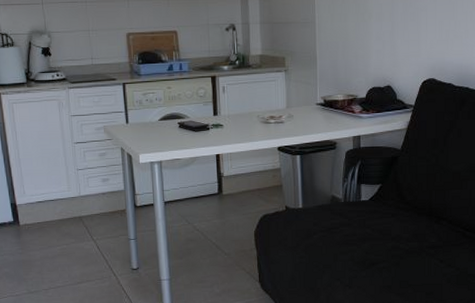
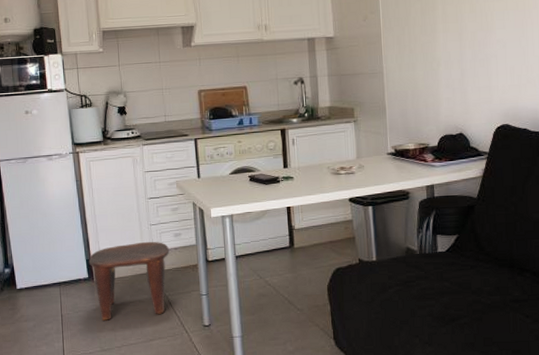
stool: none [13,186,98,264] -> present [88,241,170,321]

